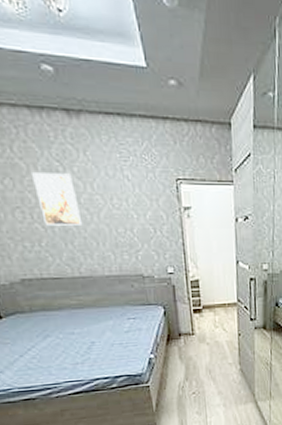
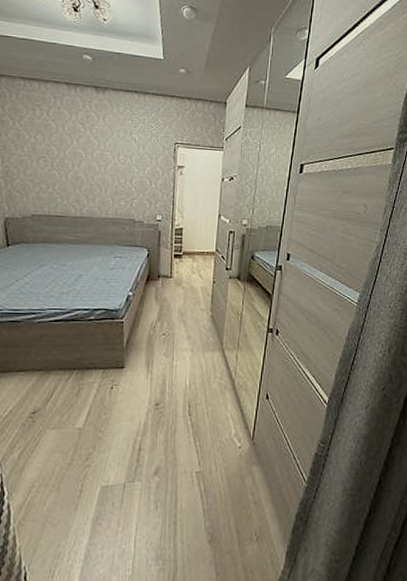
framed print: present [32,171,83,226] -> none [59,130,92,175]

